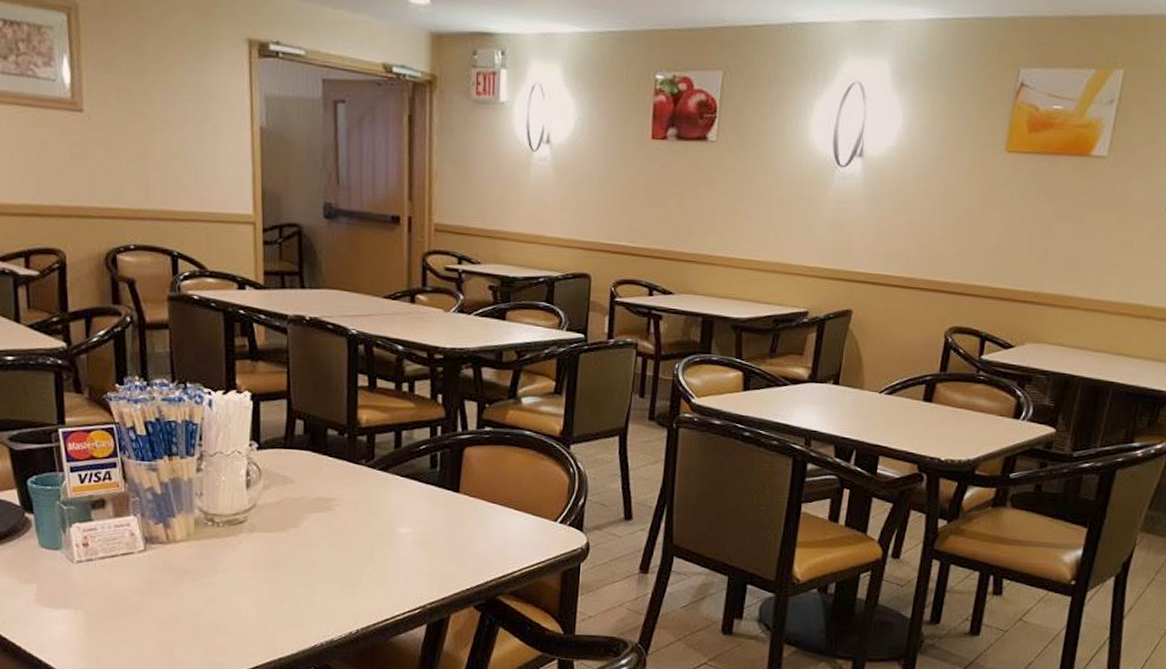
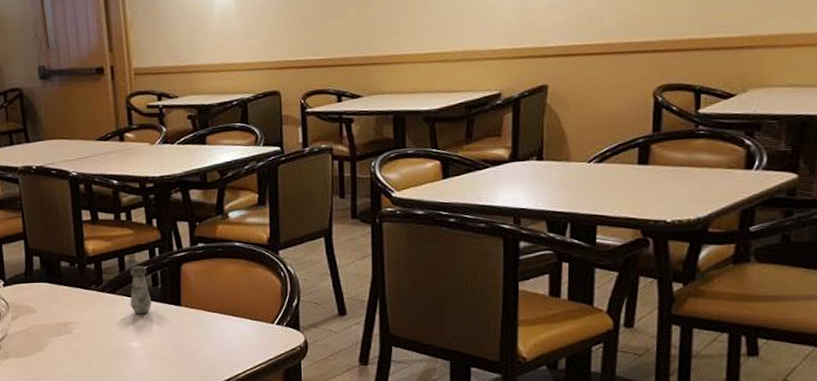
salt shaker: none [403,443,428,498] -> present [130,265,152,314]

